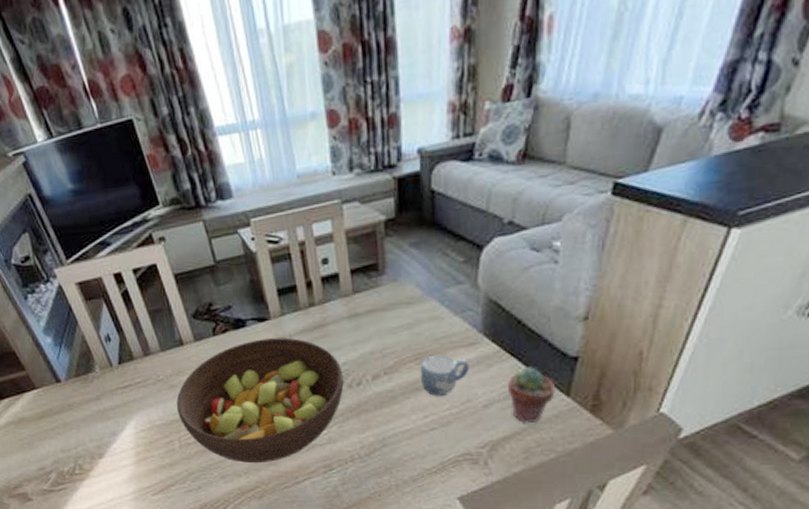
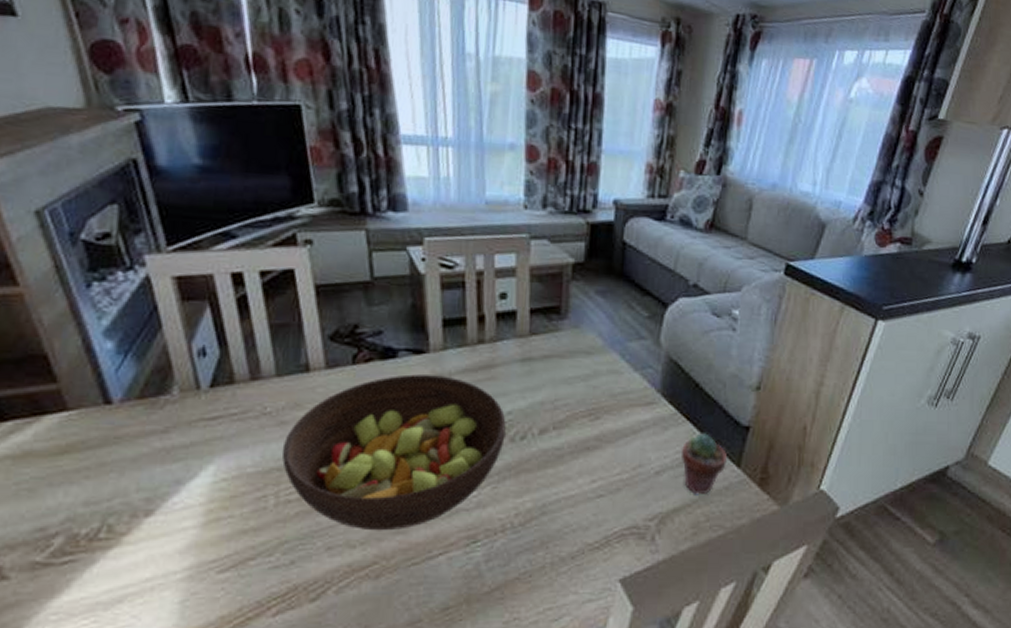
mug: present [419,355,470,397] -> none [592,412,645,459]

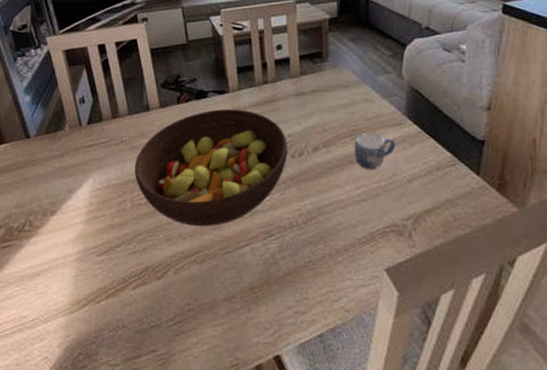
mug: none [592,412,645,459] -> present [353,132,396,170]
potted succulent: present [681,433,728,495] -> none [427,147,468,199]

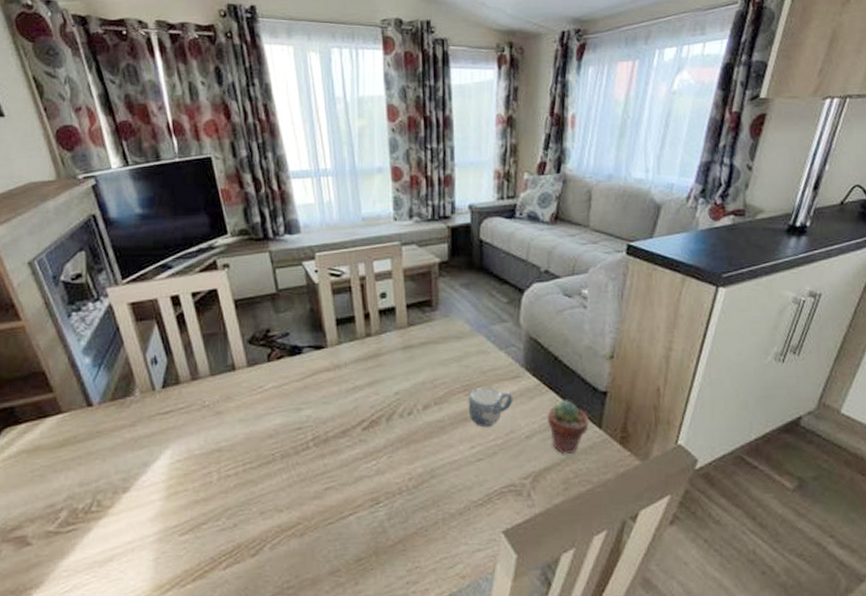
fruit bowl: present [134,109,288,227] -> none [219,366,395,498]
potted succulent: none [427,147,468,199] -> present [546,400,590,455]

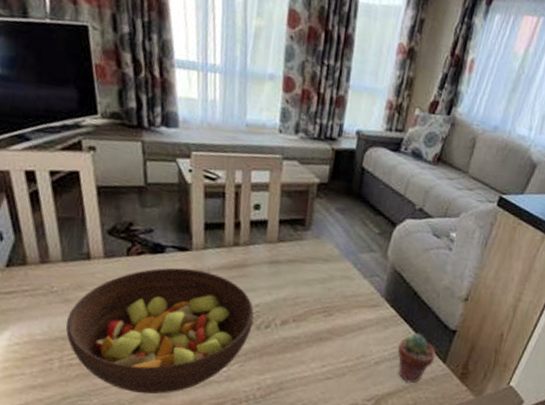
fruit bowl: none [219,366,395,498] -> present [65,267,254,395]
mug: present [468,386,513,428] -> none [324,310,370,350]

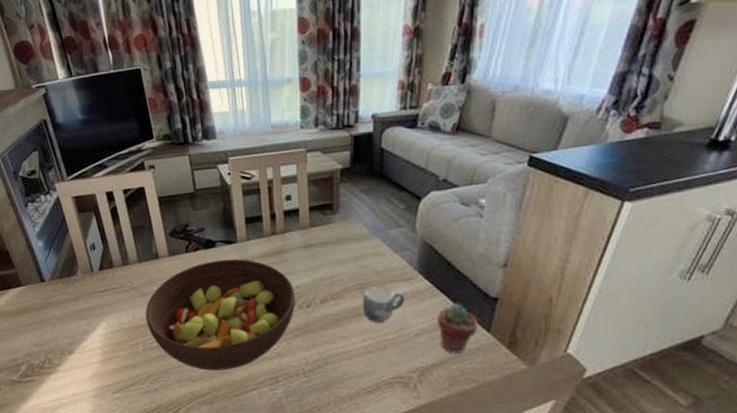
mug: none [324,310,370,350] -> present [362,286,405,324]

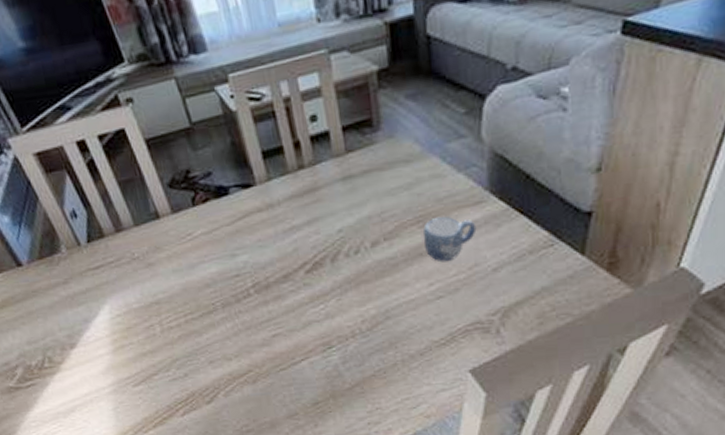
fruit bowl: present [145,259,295,371] -> none [154,204,341,346]
potted succulent: present [436,303,479,354] -> none [517,224,570,287]

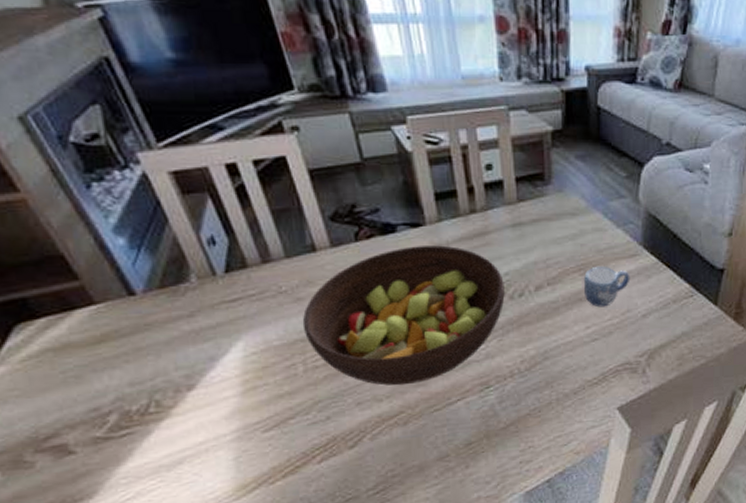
fruit bowl: none [154,204,341,346] -> present [302,245,505,386]

